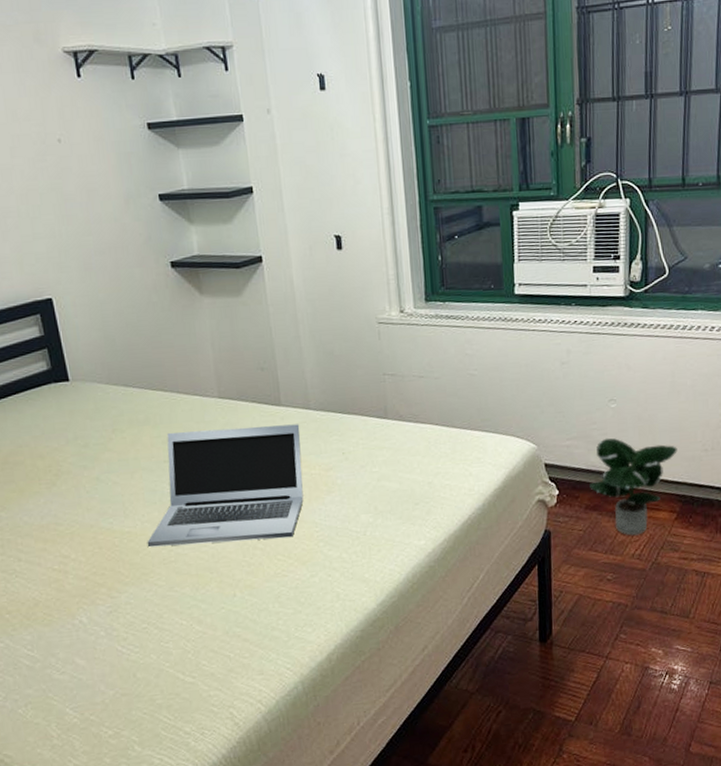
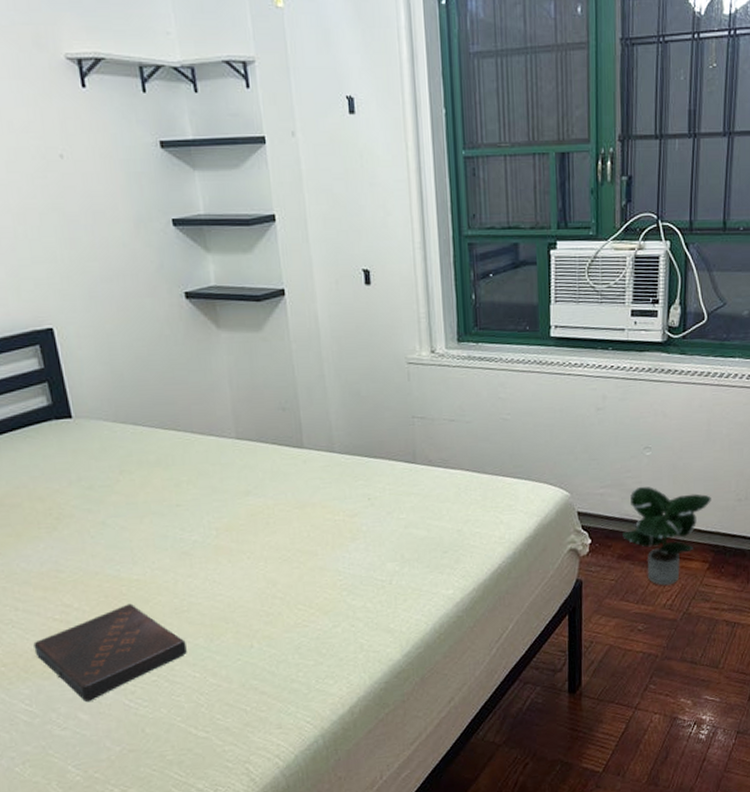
book: none [35,554,175,648] -> present [33,603,187,703]
laptop: present [147,424,304,548] -> none [157,467,327,596]

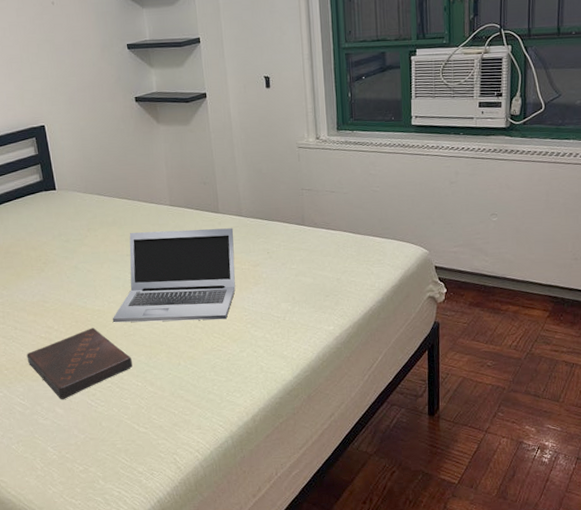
laptop: none [157,467,327,596] -> present [112,228,236,323]
potted plant: present [622,486,711,586] -> none [473,246,551,330]

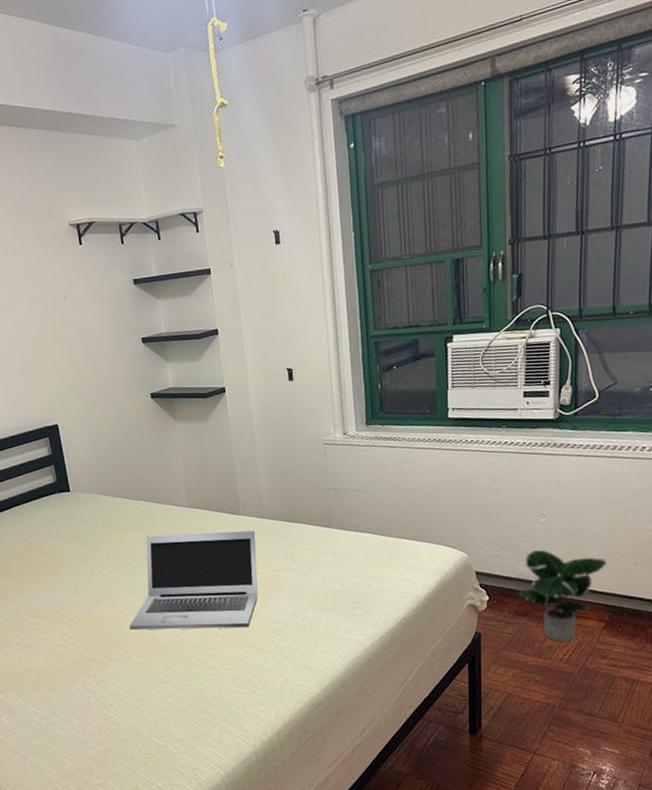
book: present [26,327,133,400] -> none [42,635,151,710]
potted plant: none [473,246,551,330] -> present [519,549,607,642]

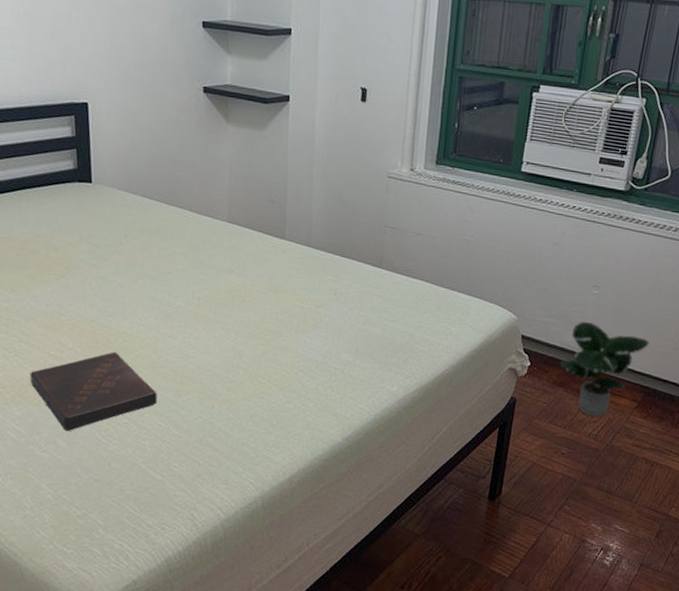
book: none [42,635,151,710] -> present [30,351,157,432]
laptop: present [129,530,258,631] -> none [140,246,299,363]

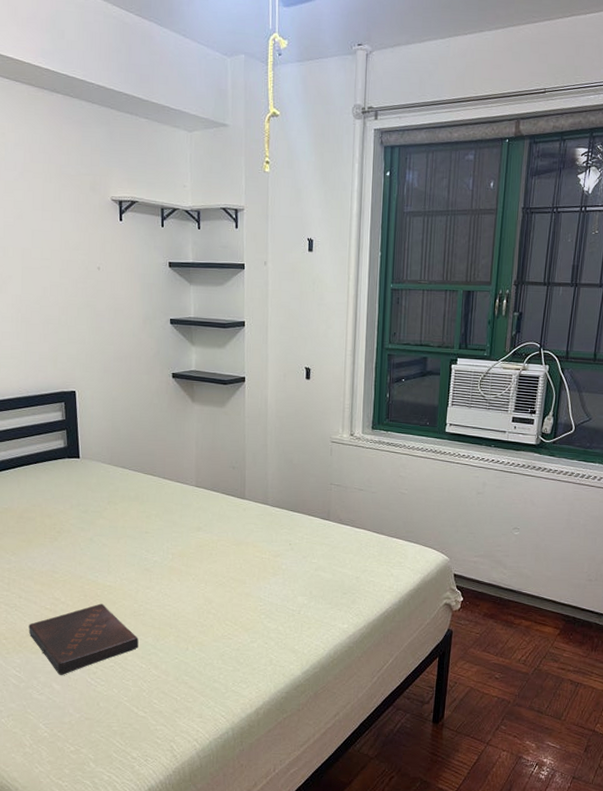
potted plant: present [560,321,649,417] -> none [489,559,566,644]

